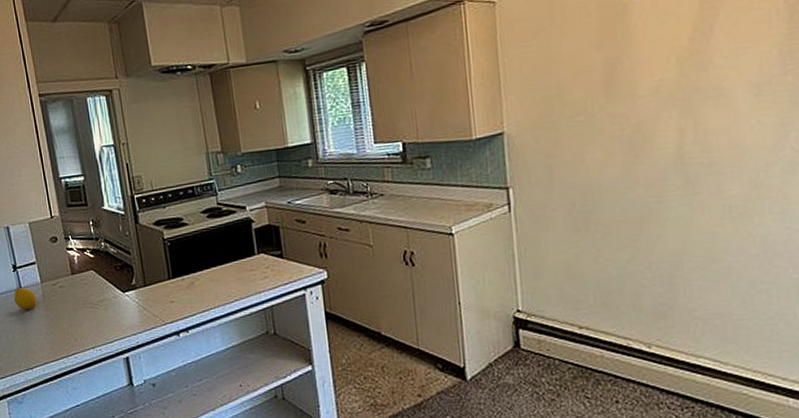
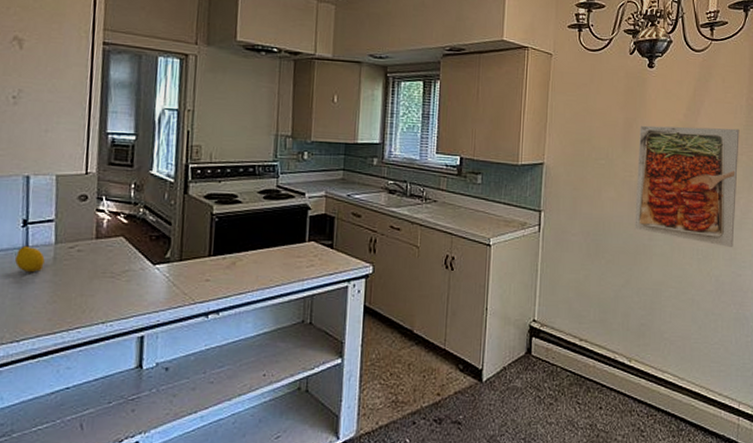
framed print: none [626,41,785,198] -> present [634,125,740,248]

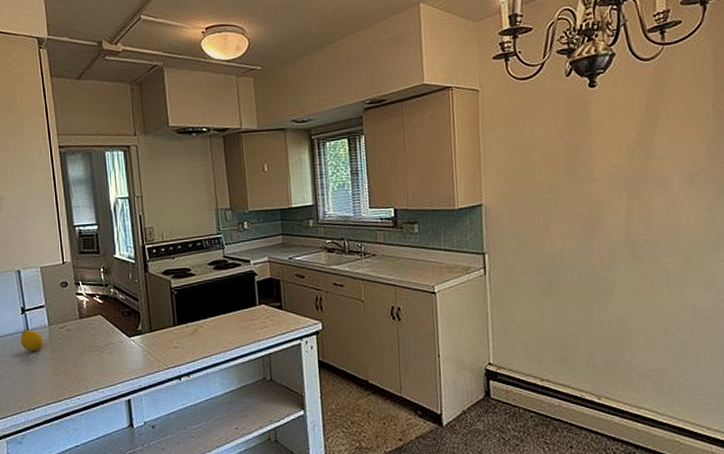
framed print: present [634,125,740,248] -> none [586,139,711,272]

